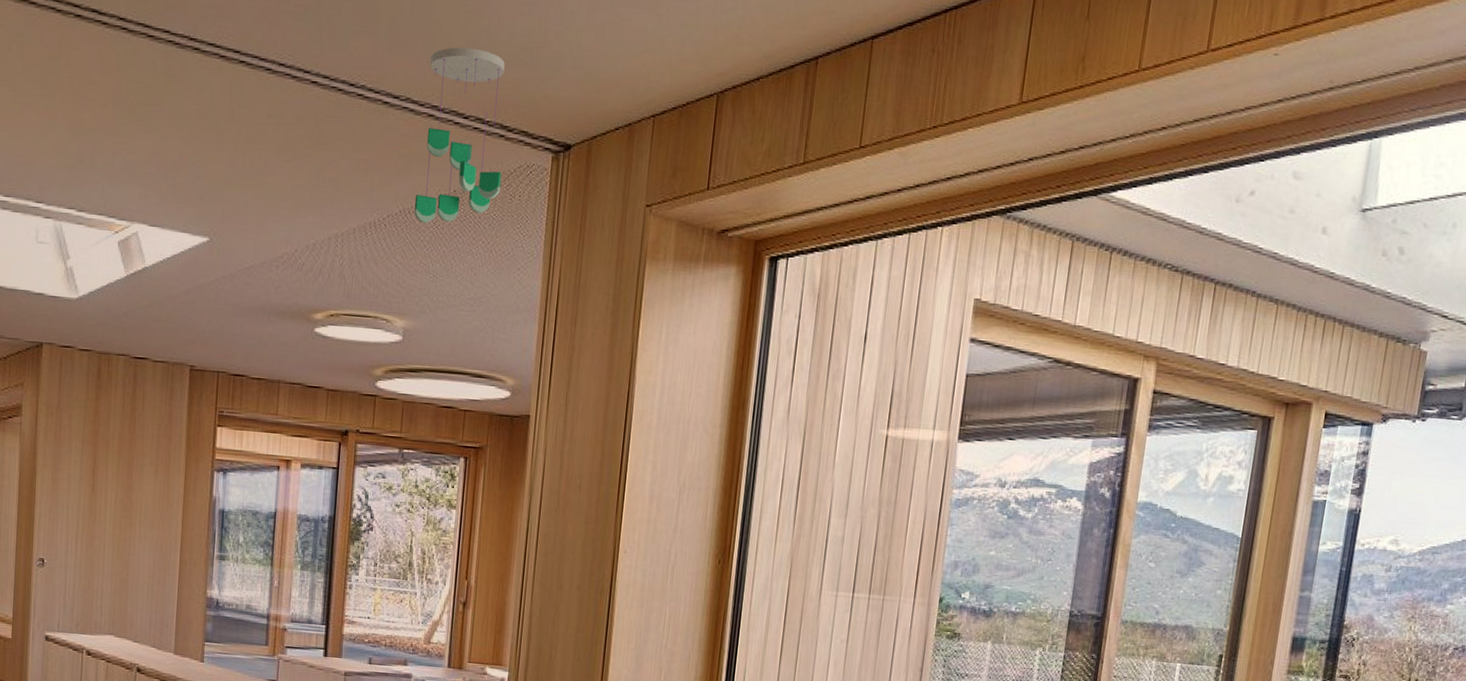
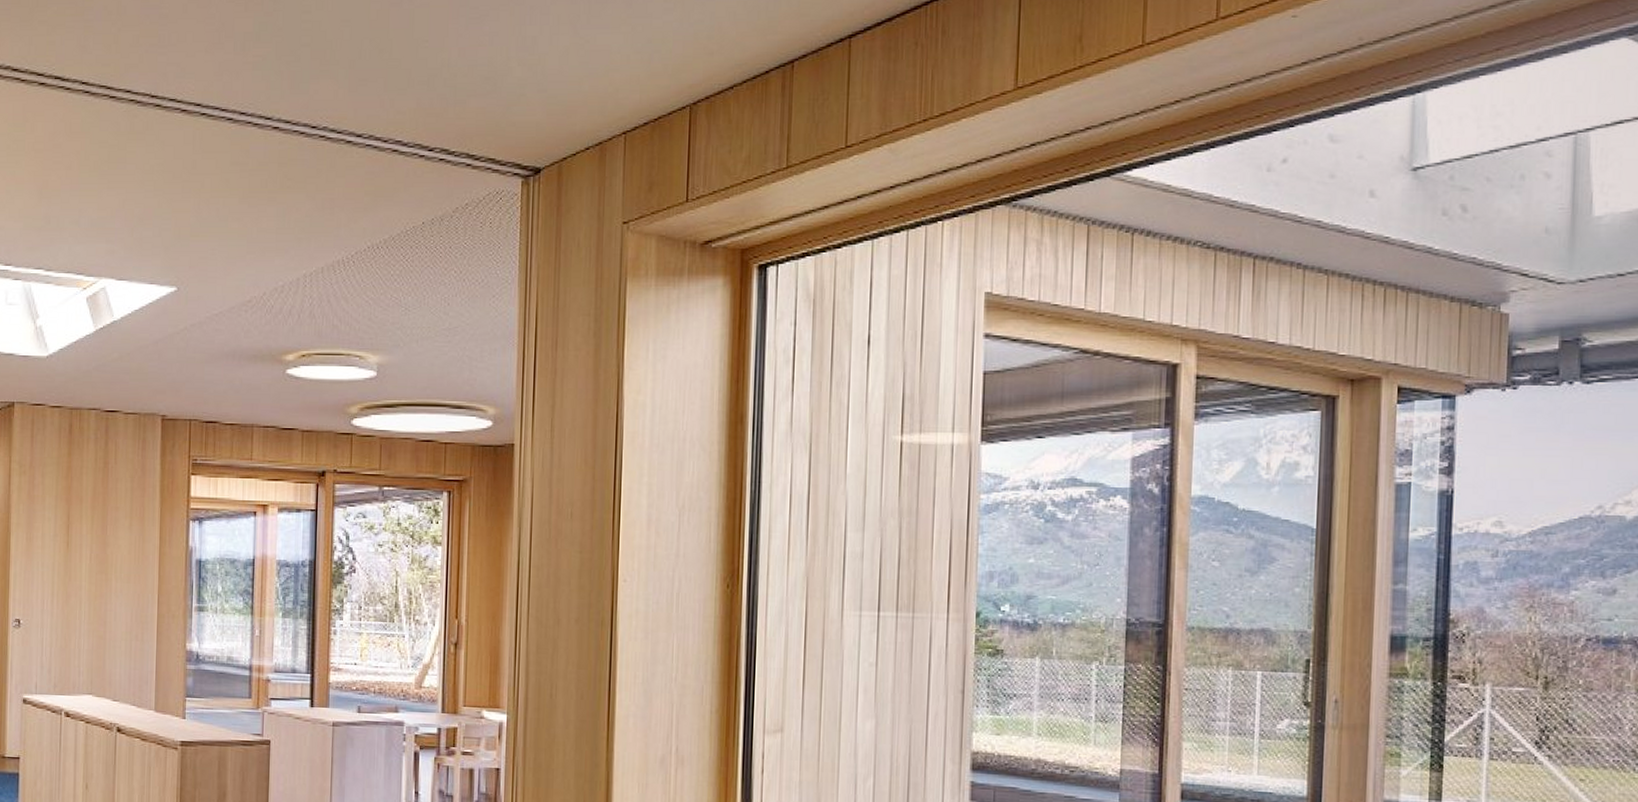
ceiling mobile: present [414,47,505,223] -> none [382,81,470,257]

